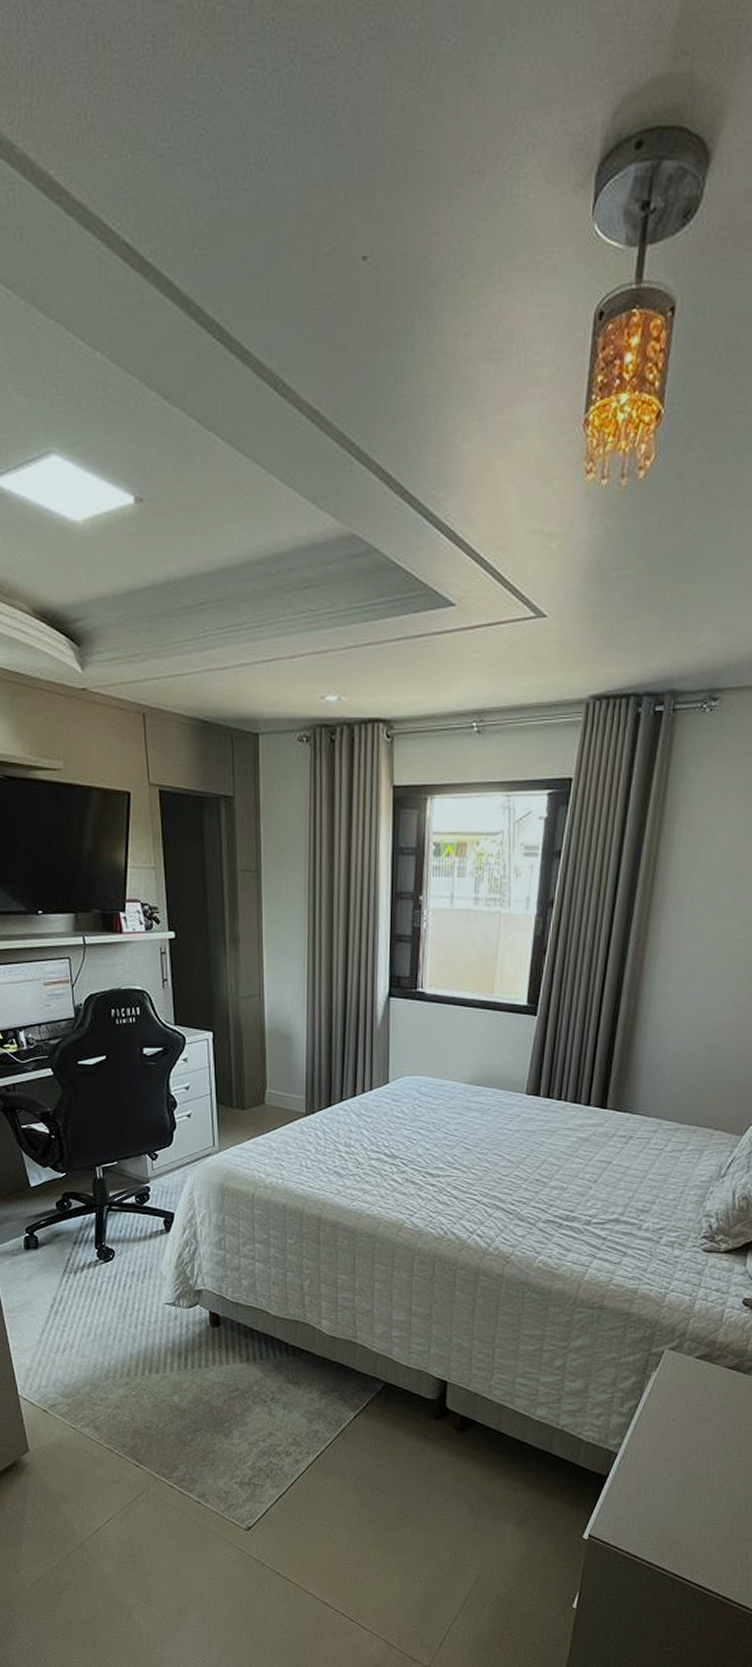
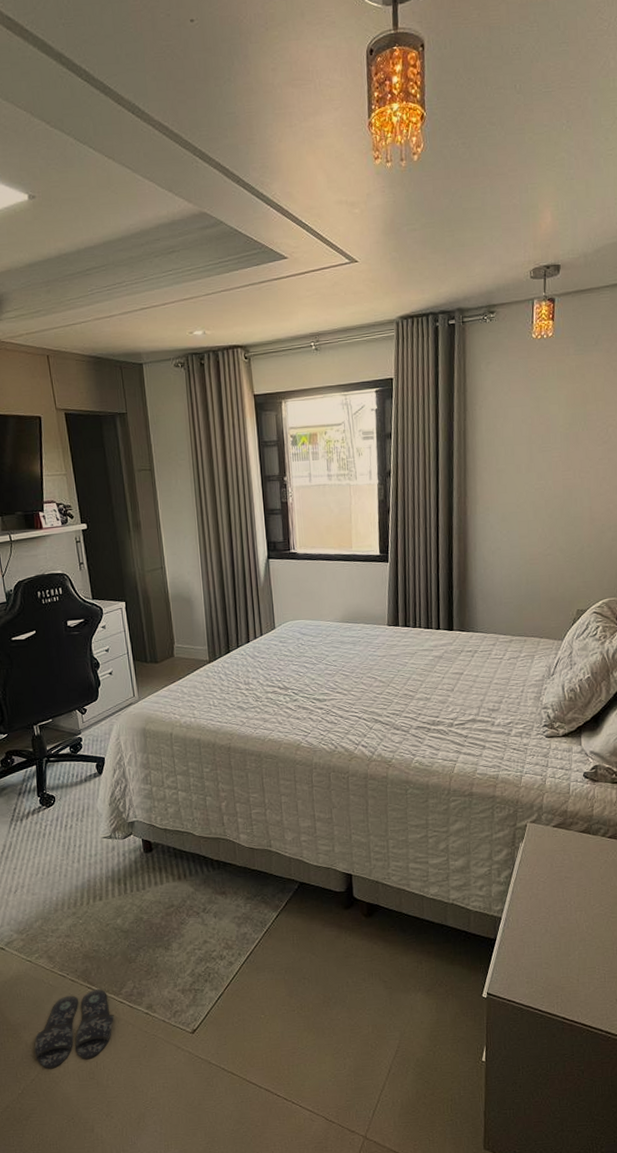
slippers: none [73,1468,163,1546] -> present [34,989,115,1069]

